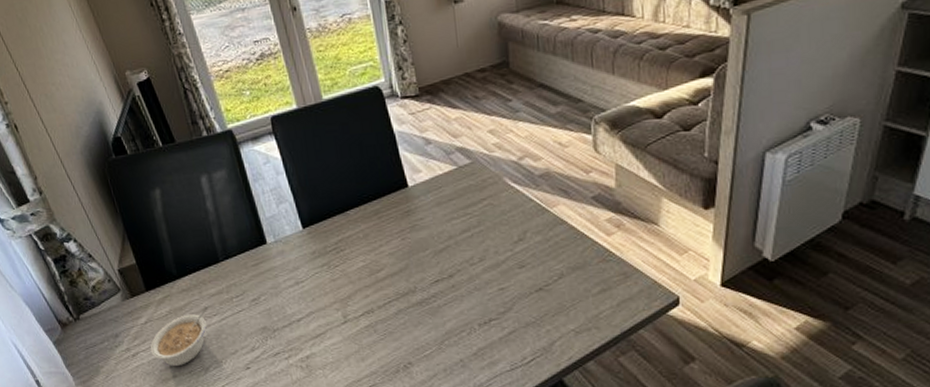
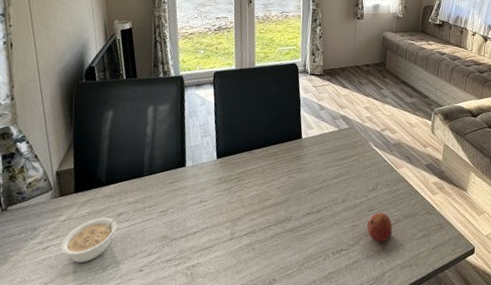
fruit: none [520,268,557,305] -> present [367,212,393,242]

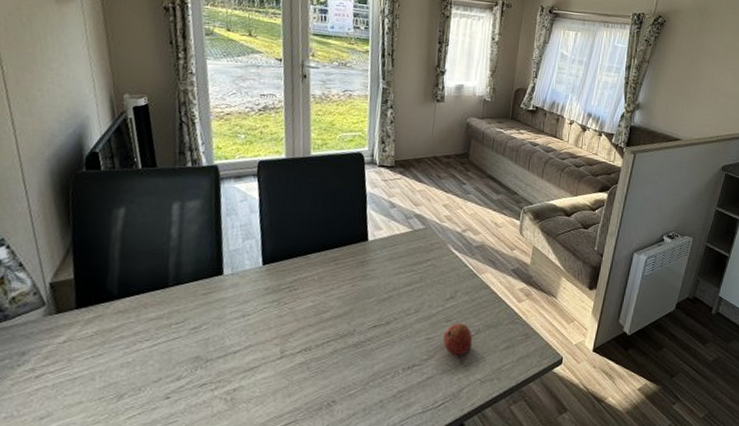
legume: present [60,210,125,263] -> none [59,328,145,392]

